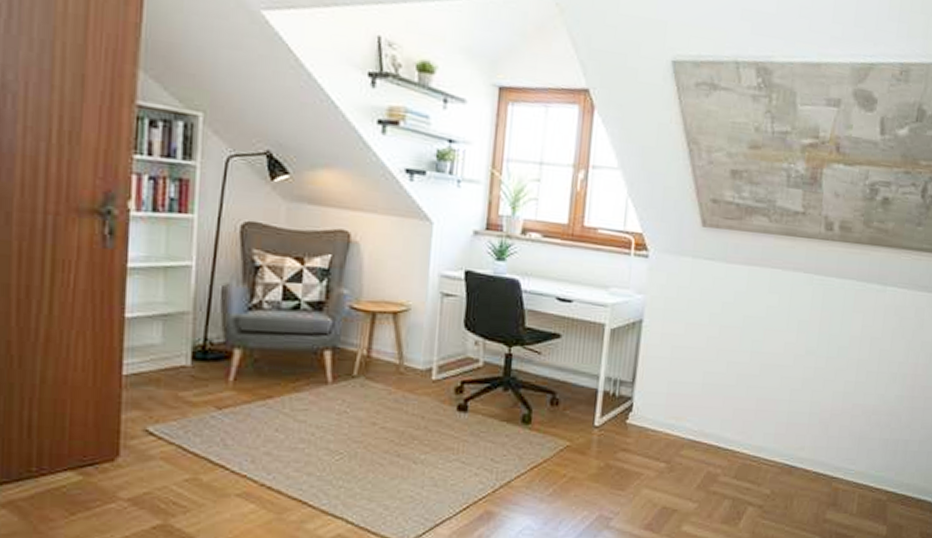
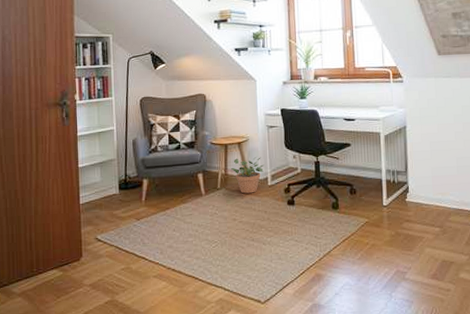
potted plant: none [378,334,430,389] -> present [231,157,265,194]

